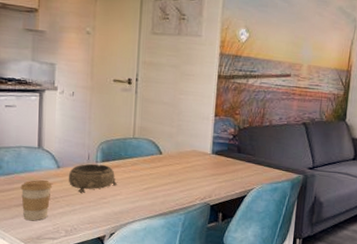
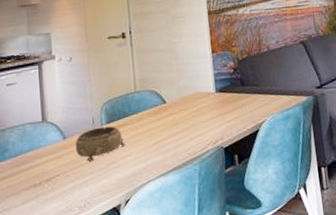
coffee cup: present [20,179,52,221] -> none [28,154,60,204]

